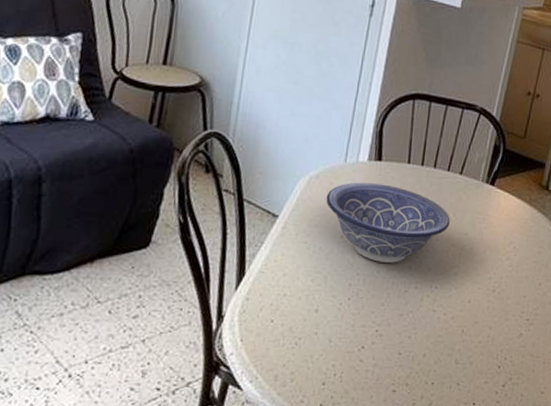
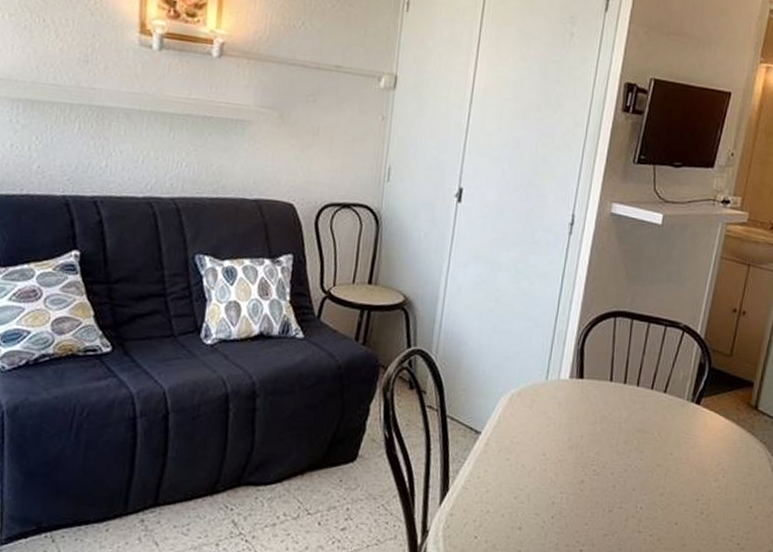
decorative bowl: present [326,182,450,263] -> none [528,400,655,482]

